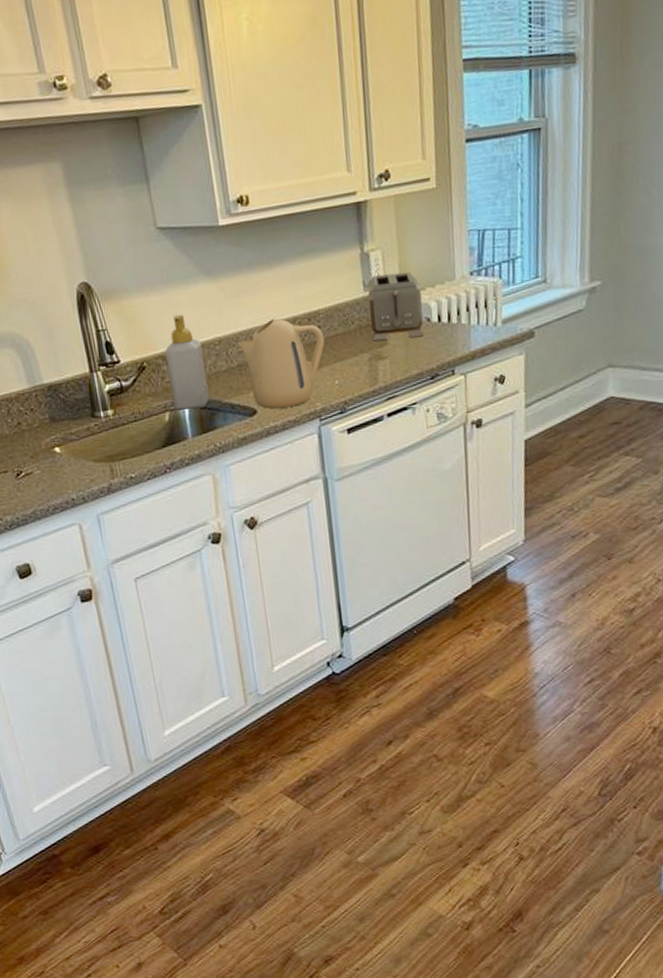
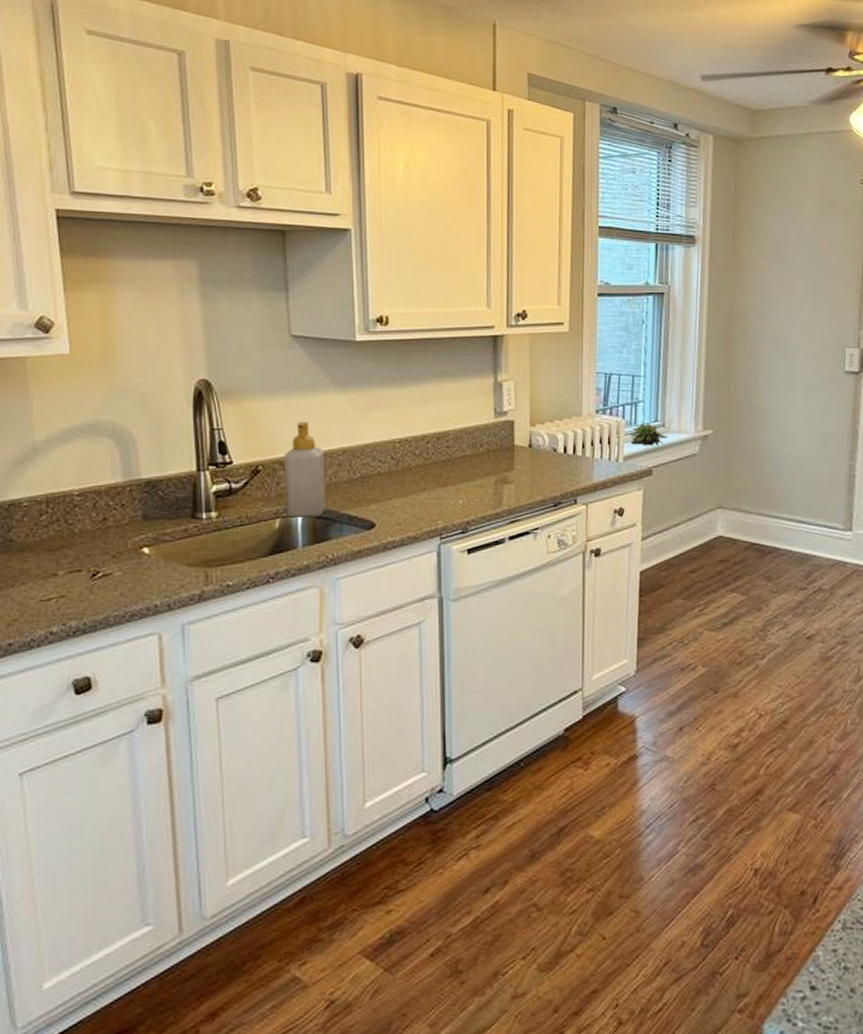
kettle: present [237,318,325,409] -> none [361,434,452,524]
toaster: present [367,272,424,341] -> none [498,404,550,466]
succulent plant: none [508,280,551,306] -> present [630,423,668,446]

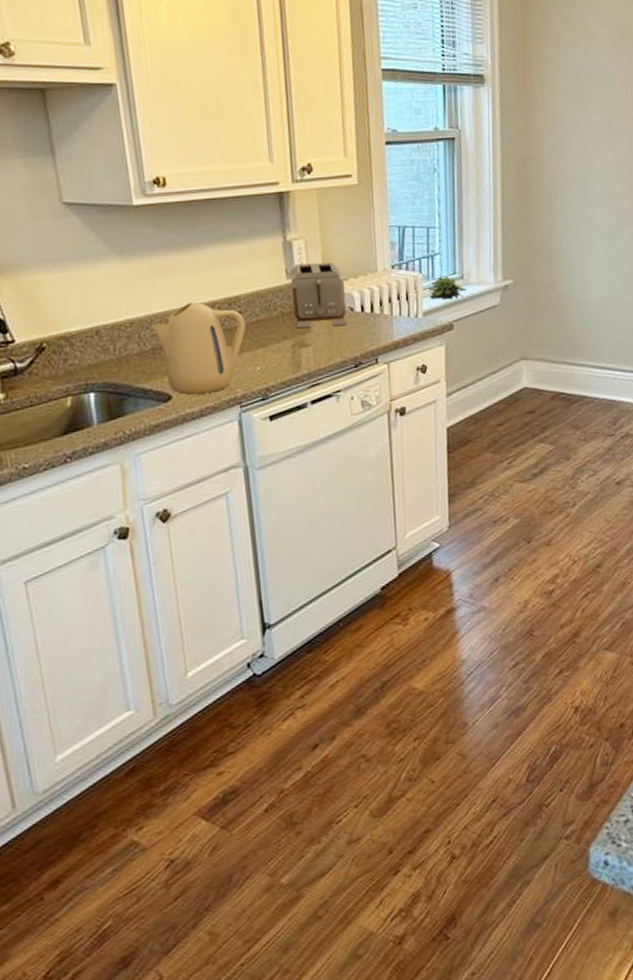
soap bottle: present [284,421,327,518] -> none [69,293,120,395]
kettle: none [361,434,452,524] -> present [150,301,246,395]
toaster: none [498,404,550,466] -> present [290,262,348,329]

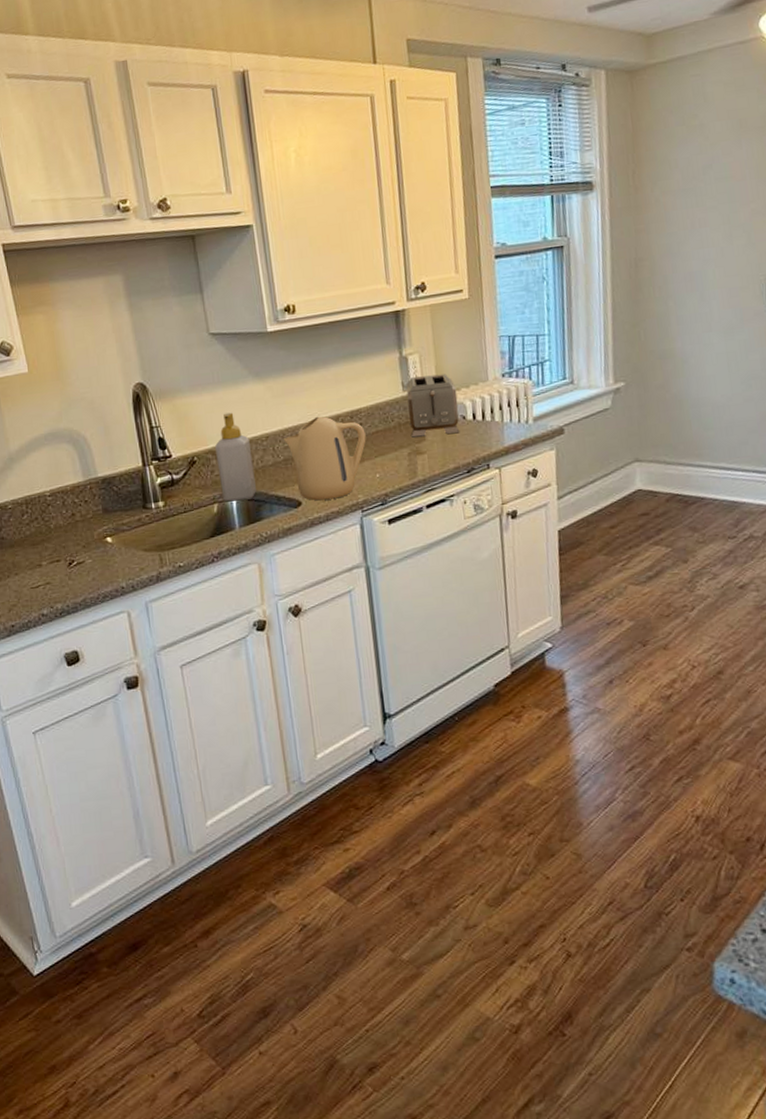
soap bottle: none [69,293,120,395] -> present [215,412,257,502]
succulent plant: present [428,276,468,300] -> none [538,381,578,405]

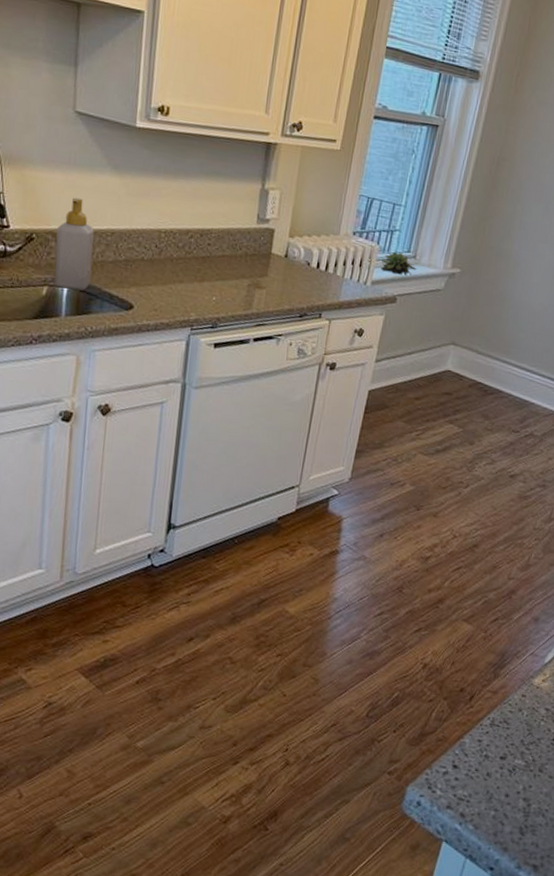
kettle: present [283,416,366,501] -> none [128,225,212,311]
toaster: present [406,374,460,438] -> none [255,212,308,278]
succulent plant: none [538,381,578,405] -> present [380,251,418,275]

